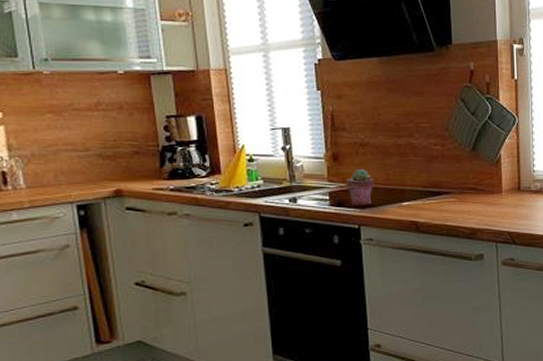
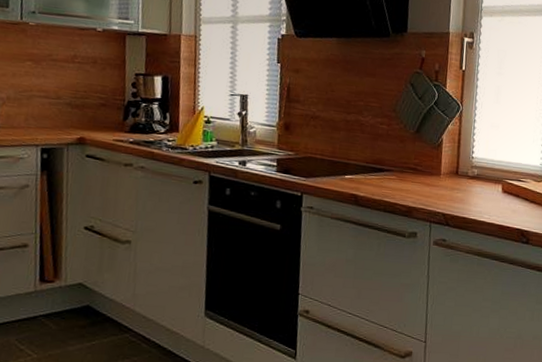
potted succulent: present [346,169,375,206] -> none [294,140,321,175]

